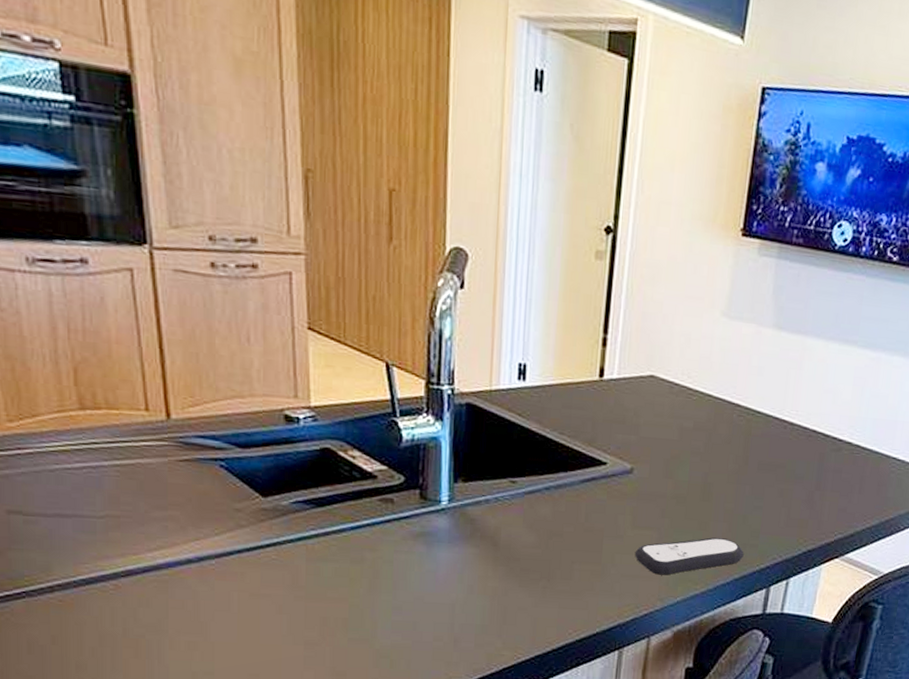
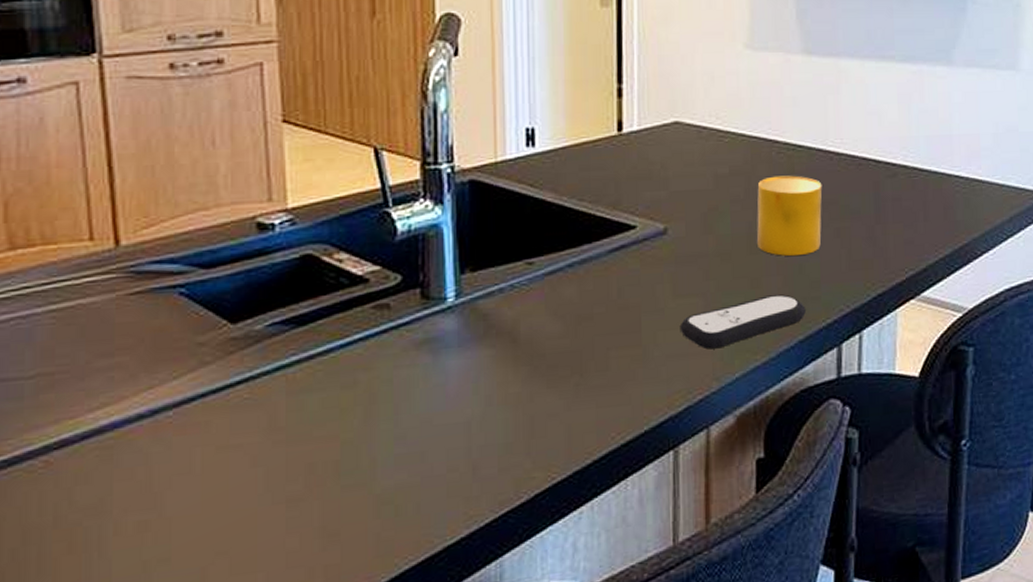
cup: none [710,436,774,508] -> present [757,175,823,257]

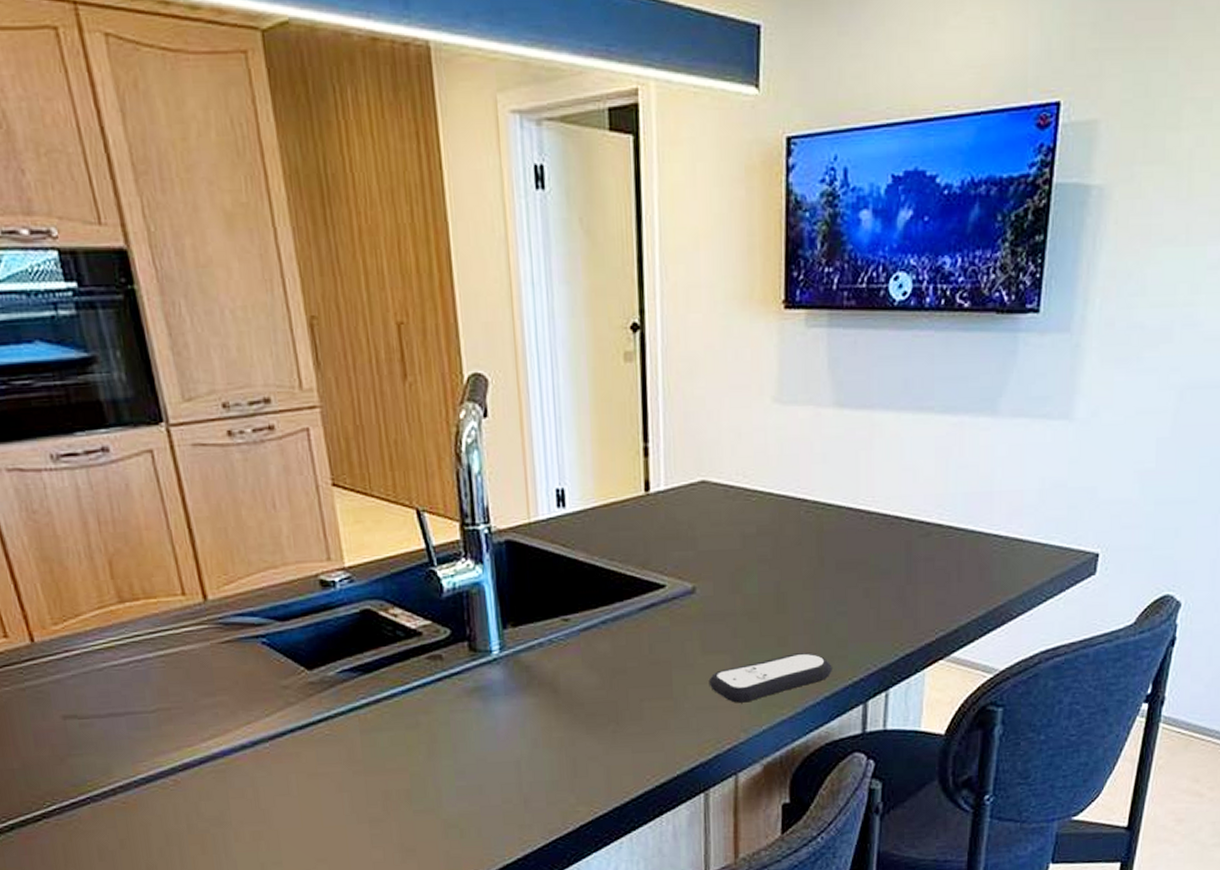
cup: present [757,175,823,257] -> none [784,535,852,616]

